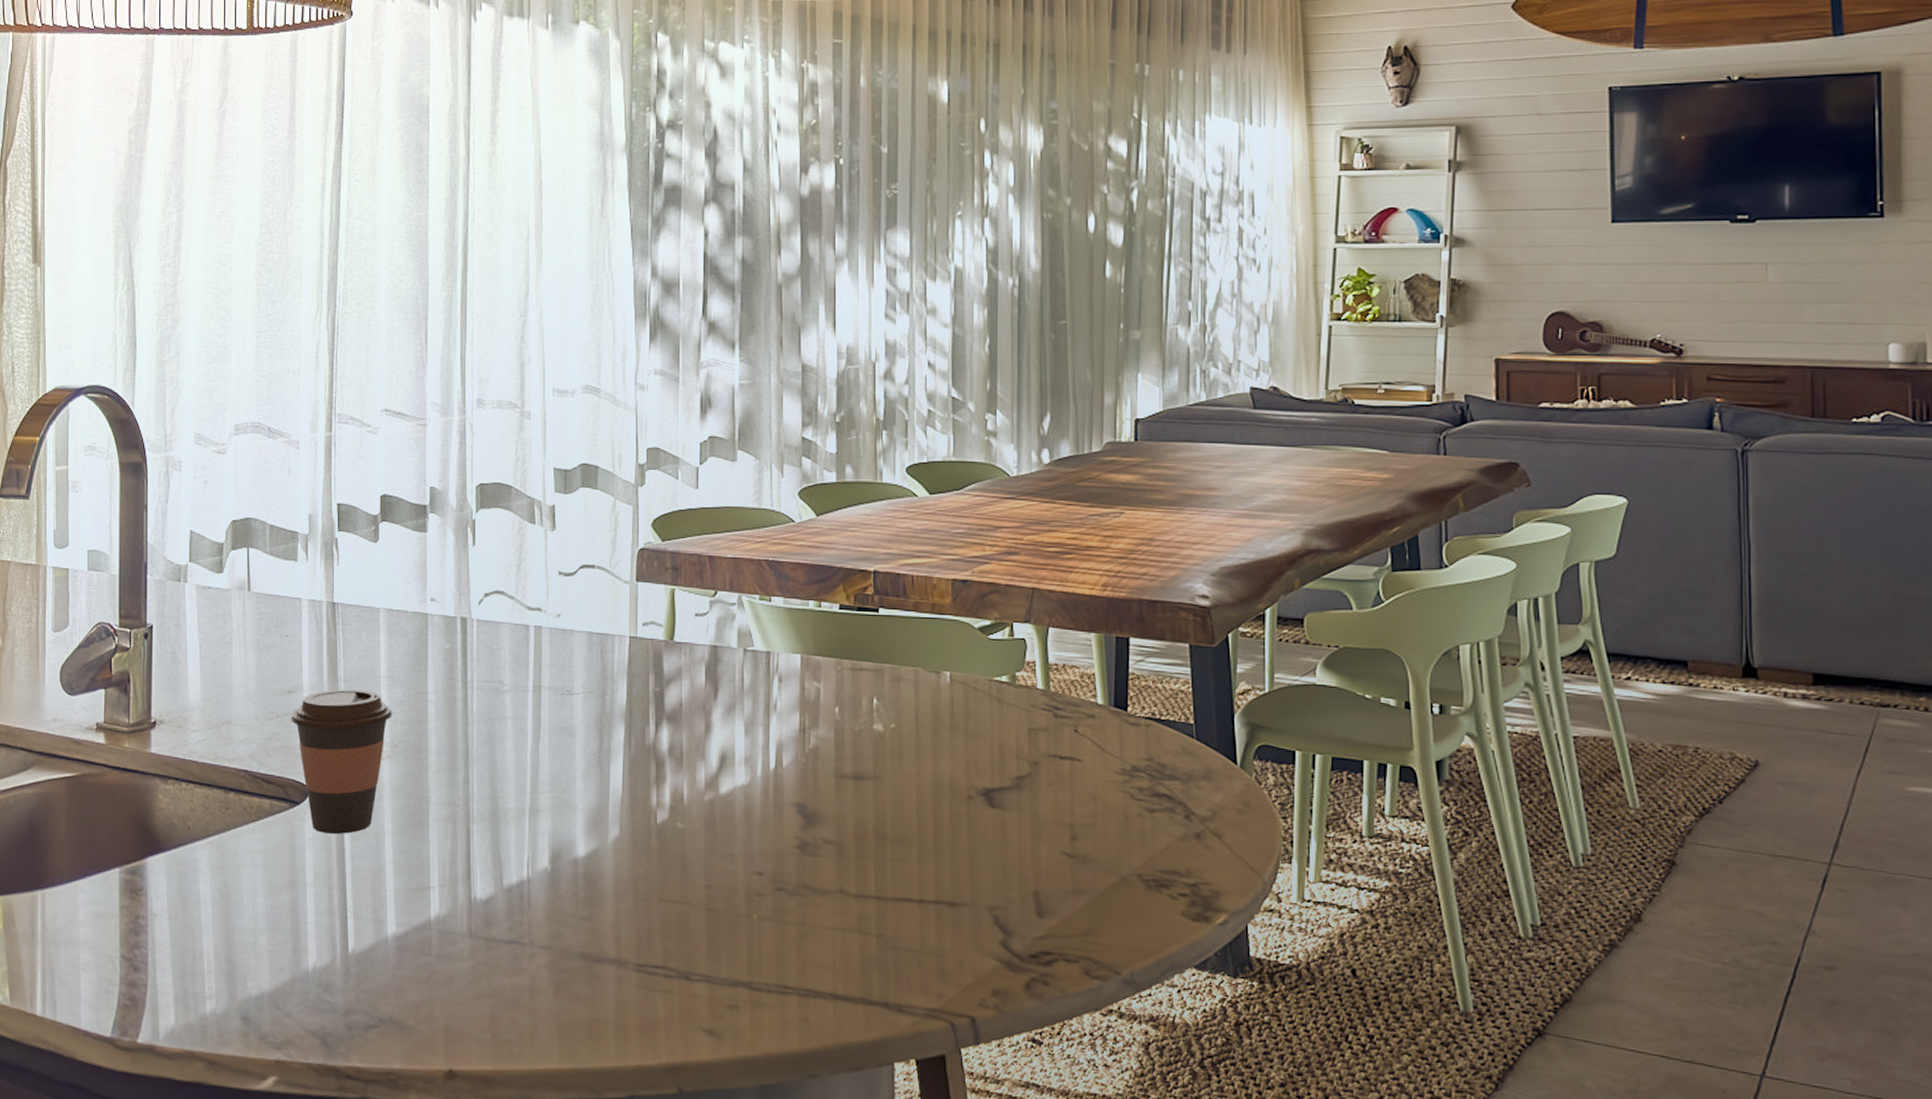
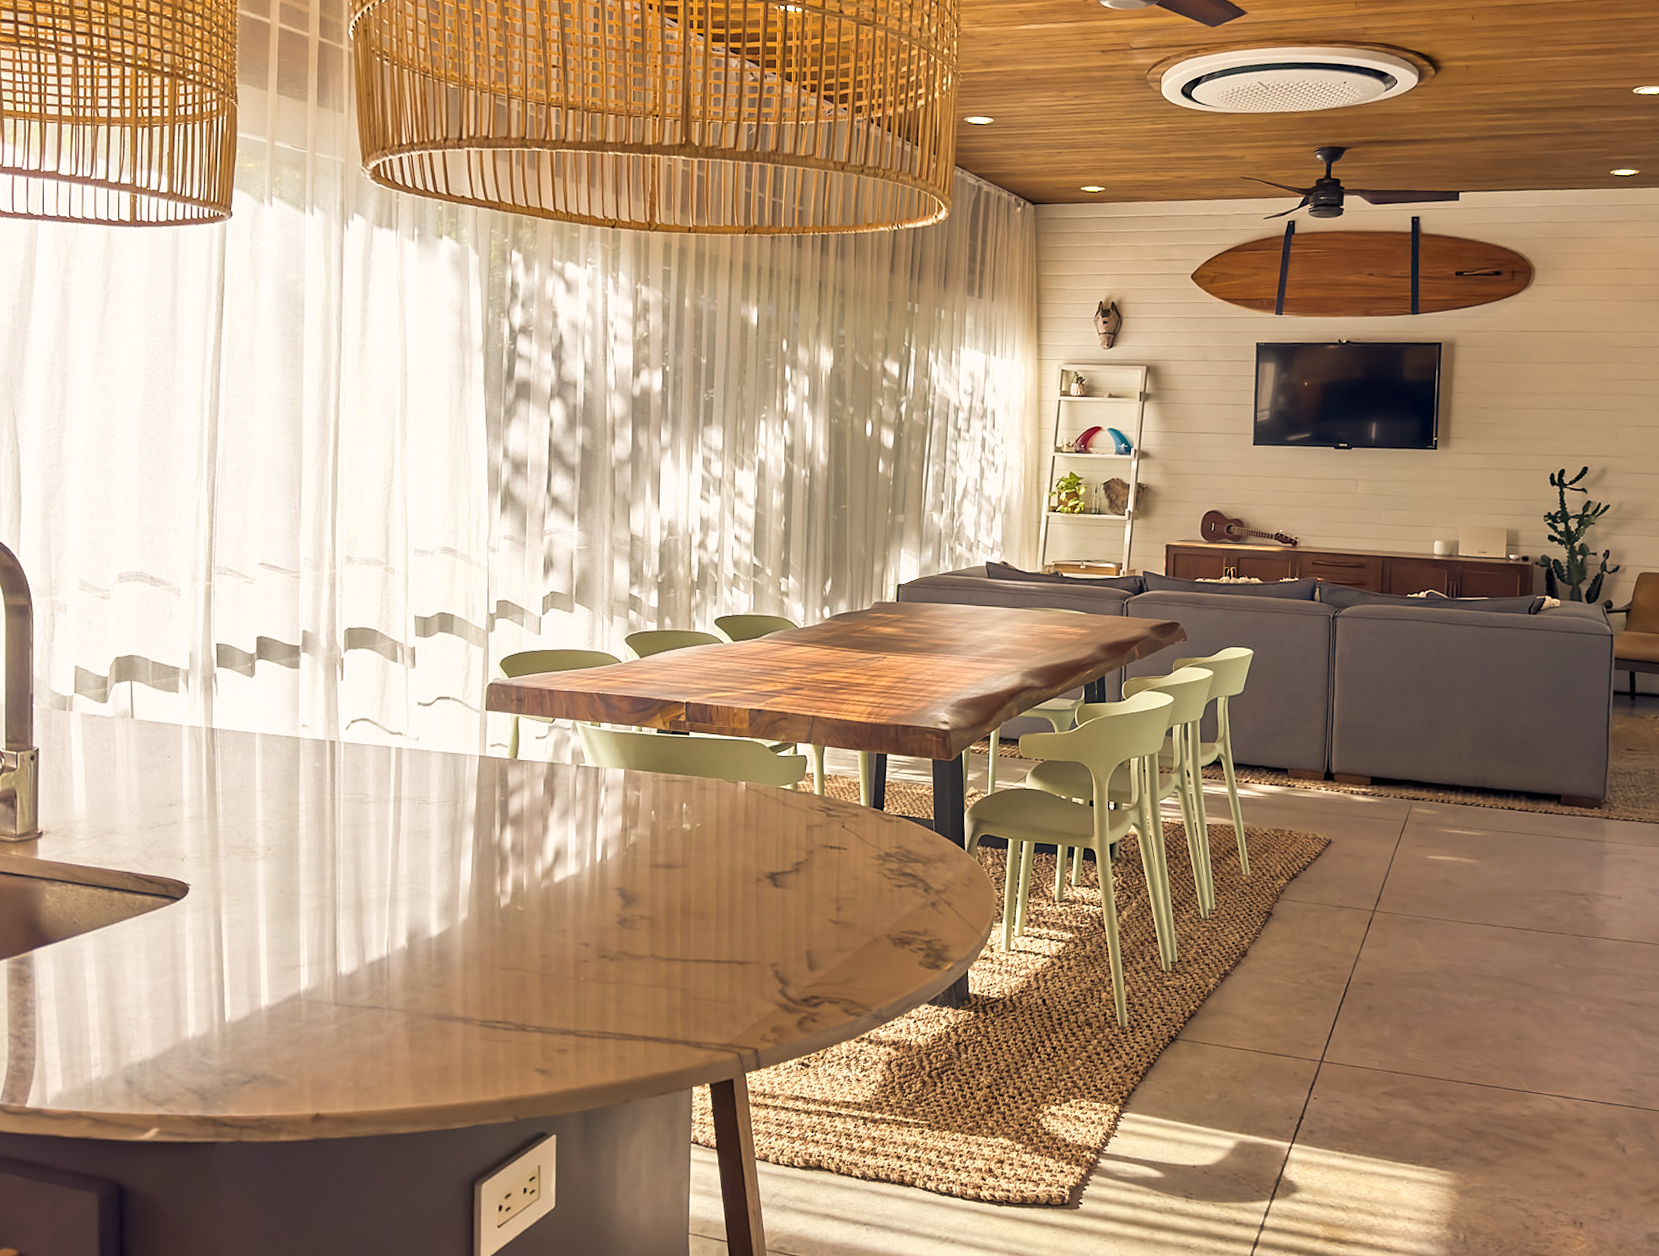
coffee cup: present [290,689,393,834] -> none [171,802,268,924]

